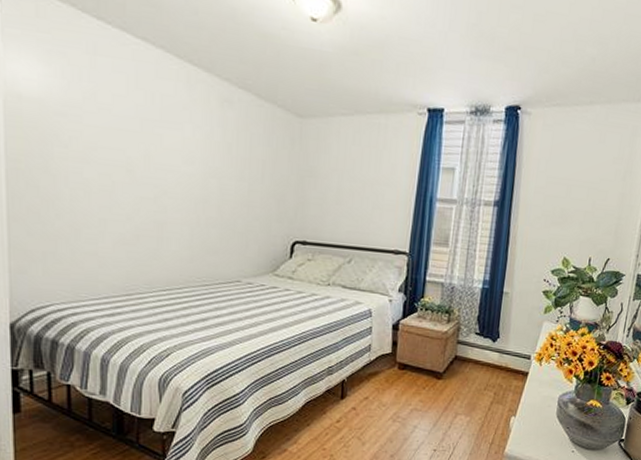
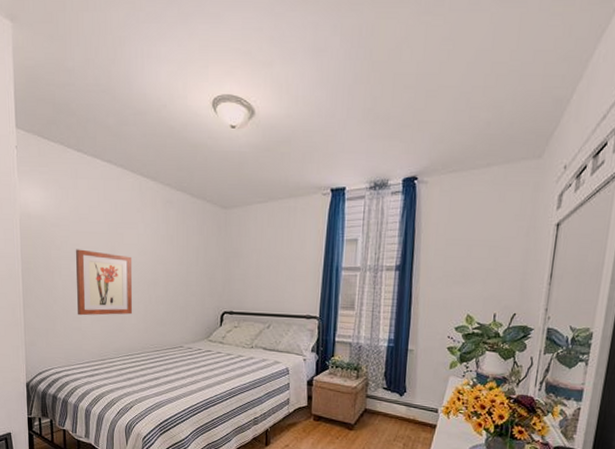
wall art: none [90,148,175,239] -> present [75,249,133,316]

